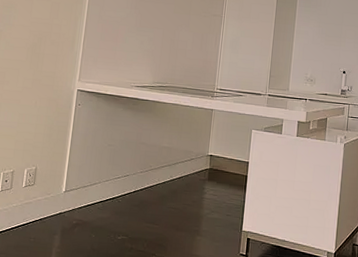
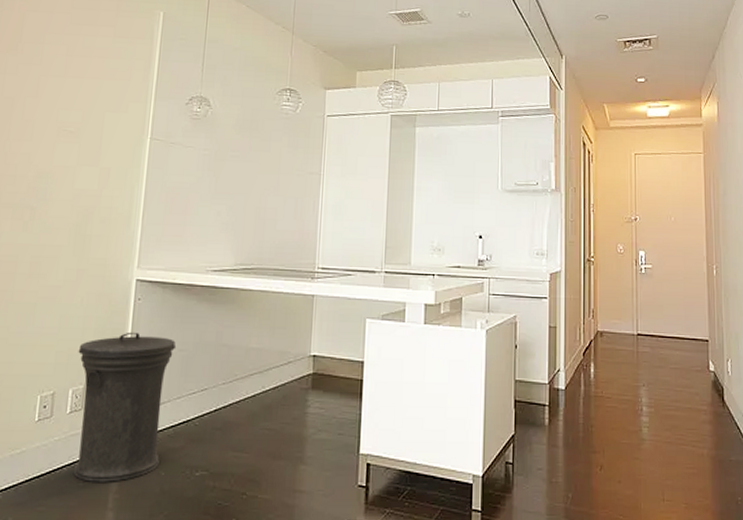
trash can: none [26,129,107,240] -> present [73,331,177,482]

